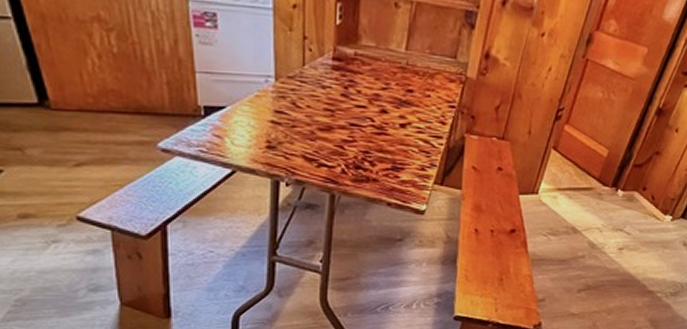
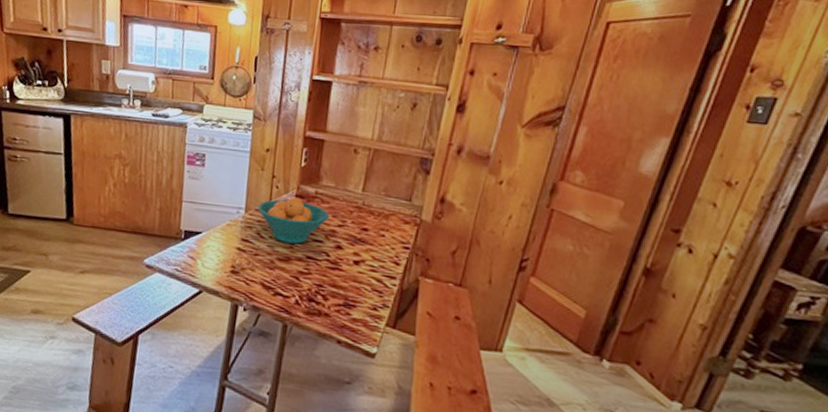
fruit bowl: none [289,60,372,112] -> present [257,196,330,244]

